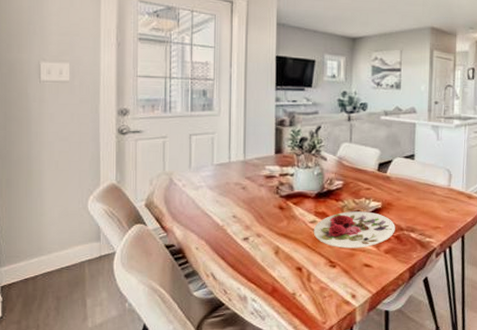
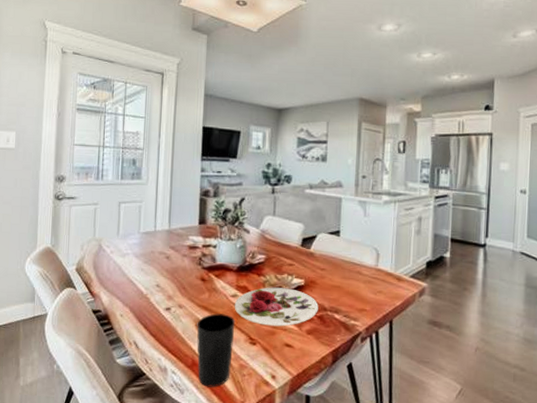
cup: none [276,240,315,311] -> present [197,313,235,388]

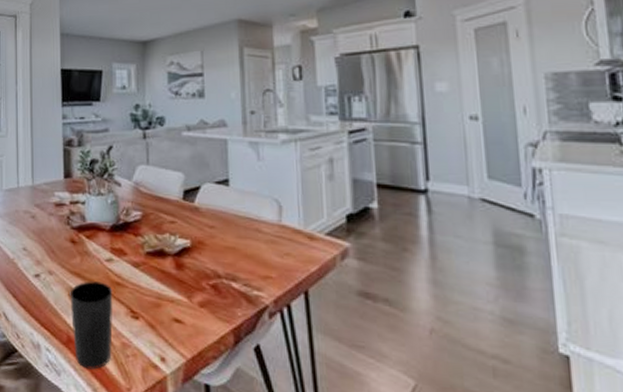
plate: present [234,287,319,327] -> none [110,249,211,298]

